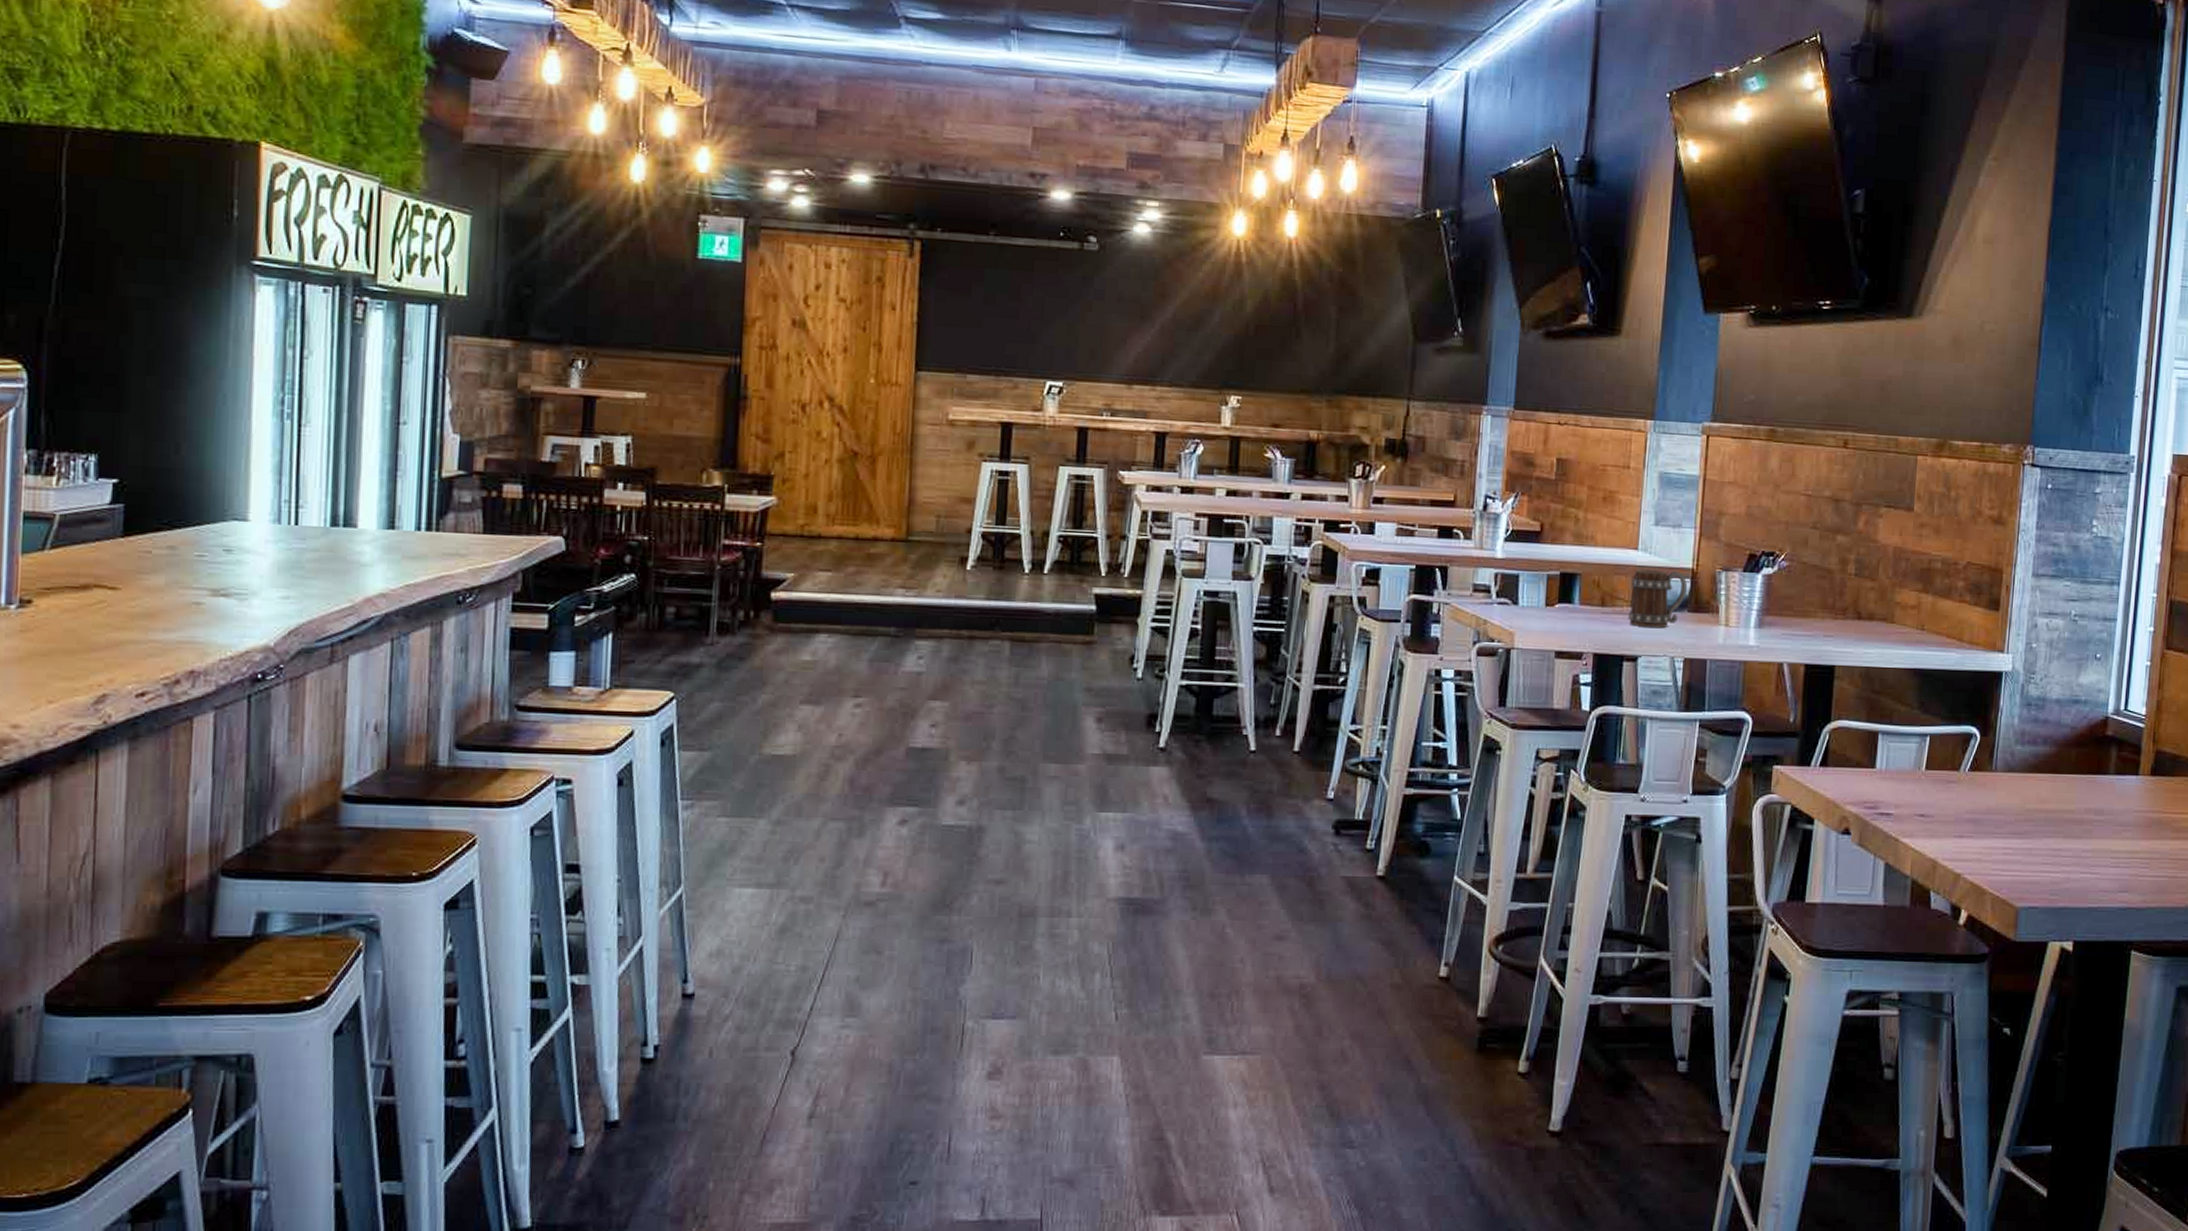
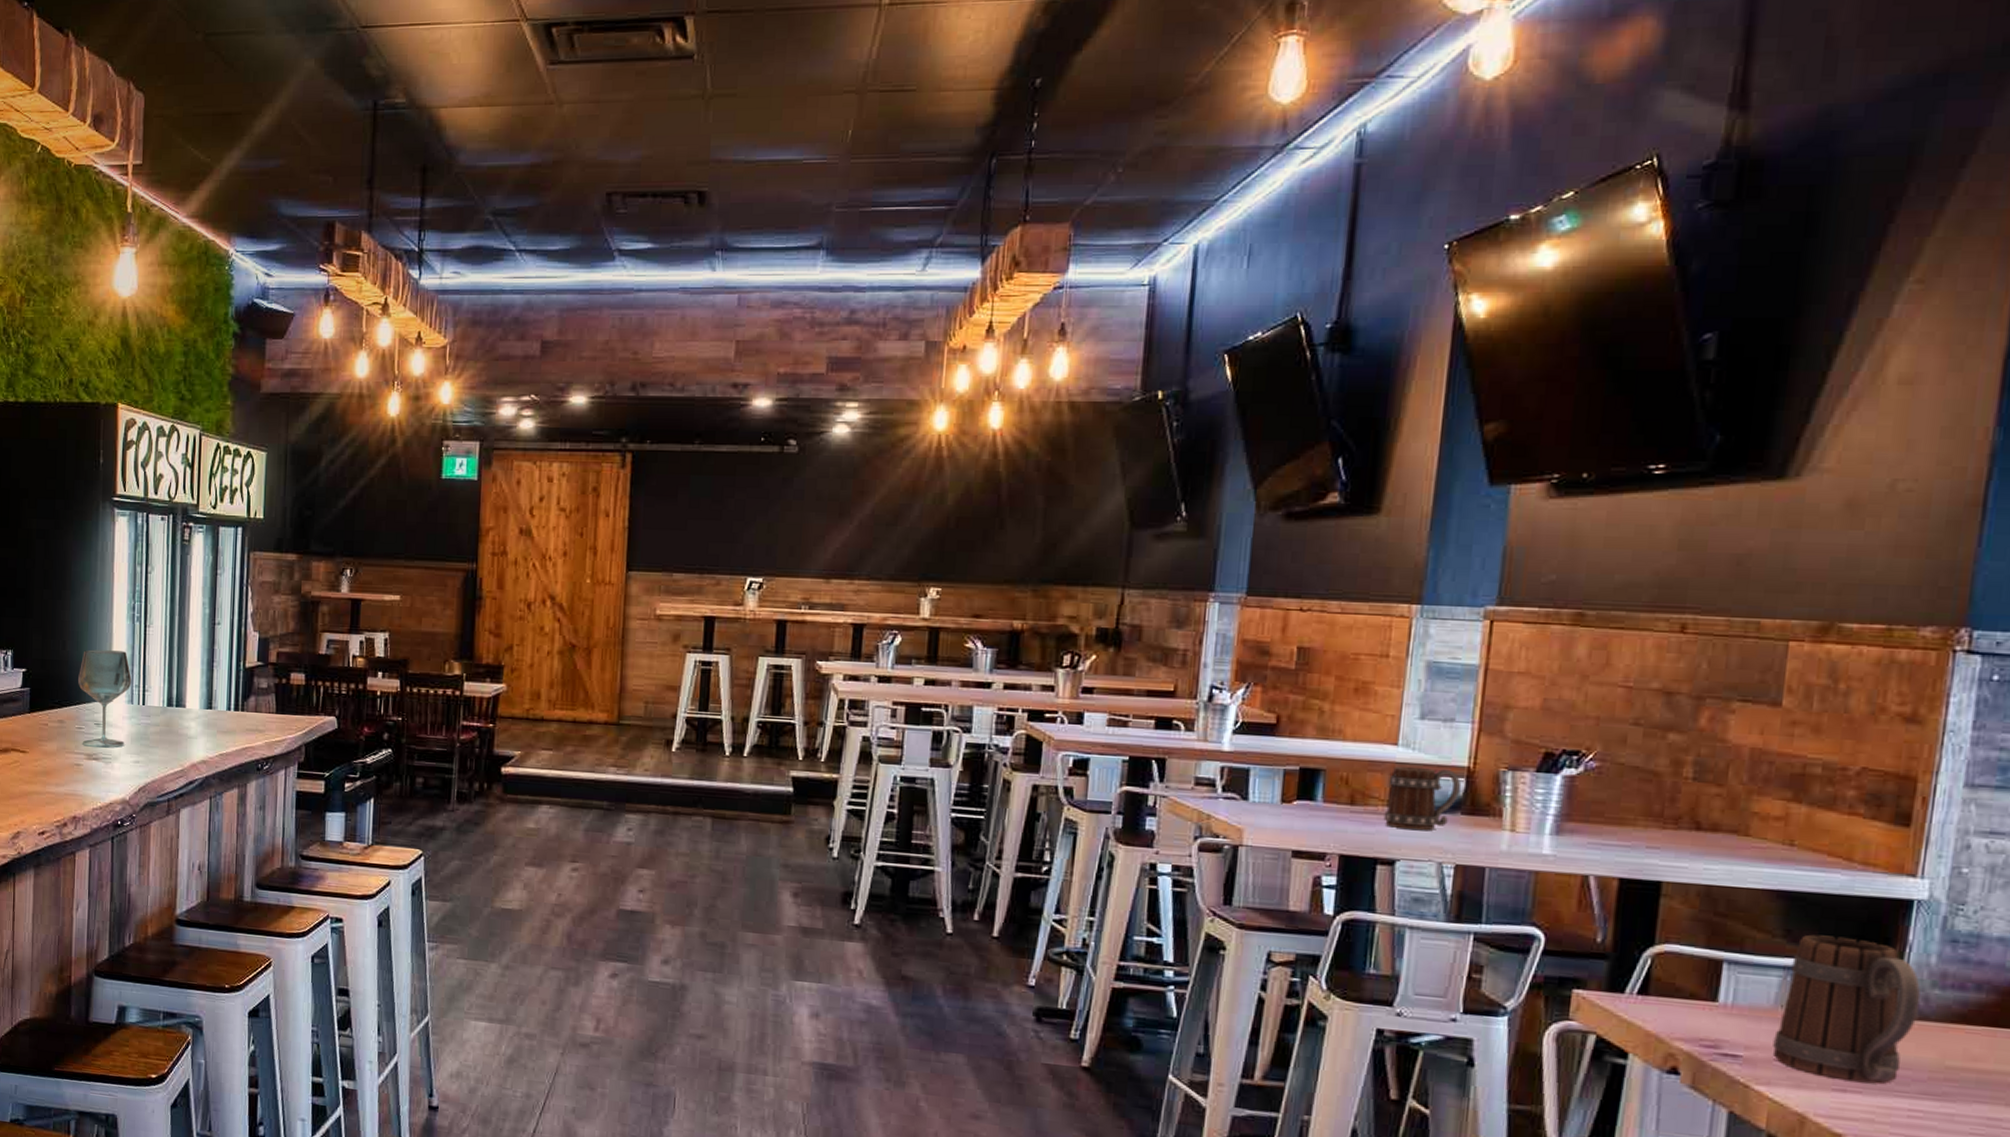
wine glass: none [199,454,279,581] -> present [78,649,132,748]
beer mug: none [1913,705,2009,829] -> present [1772,934,1921,1084]

